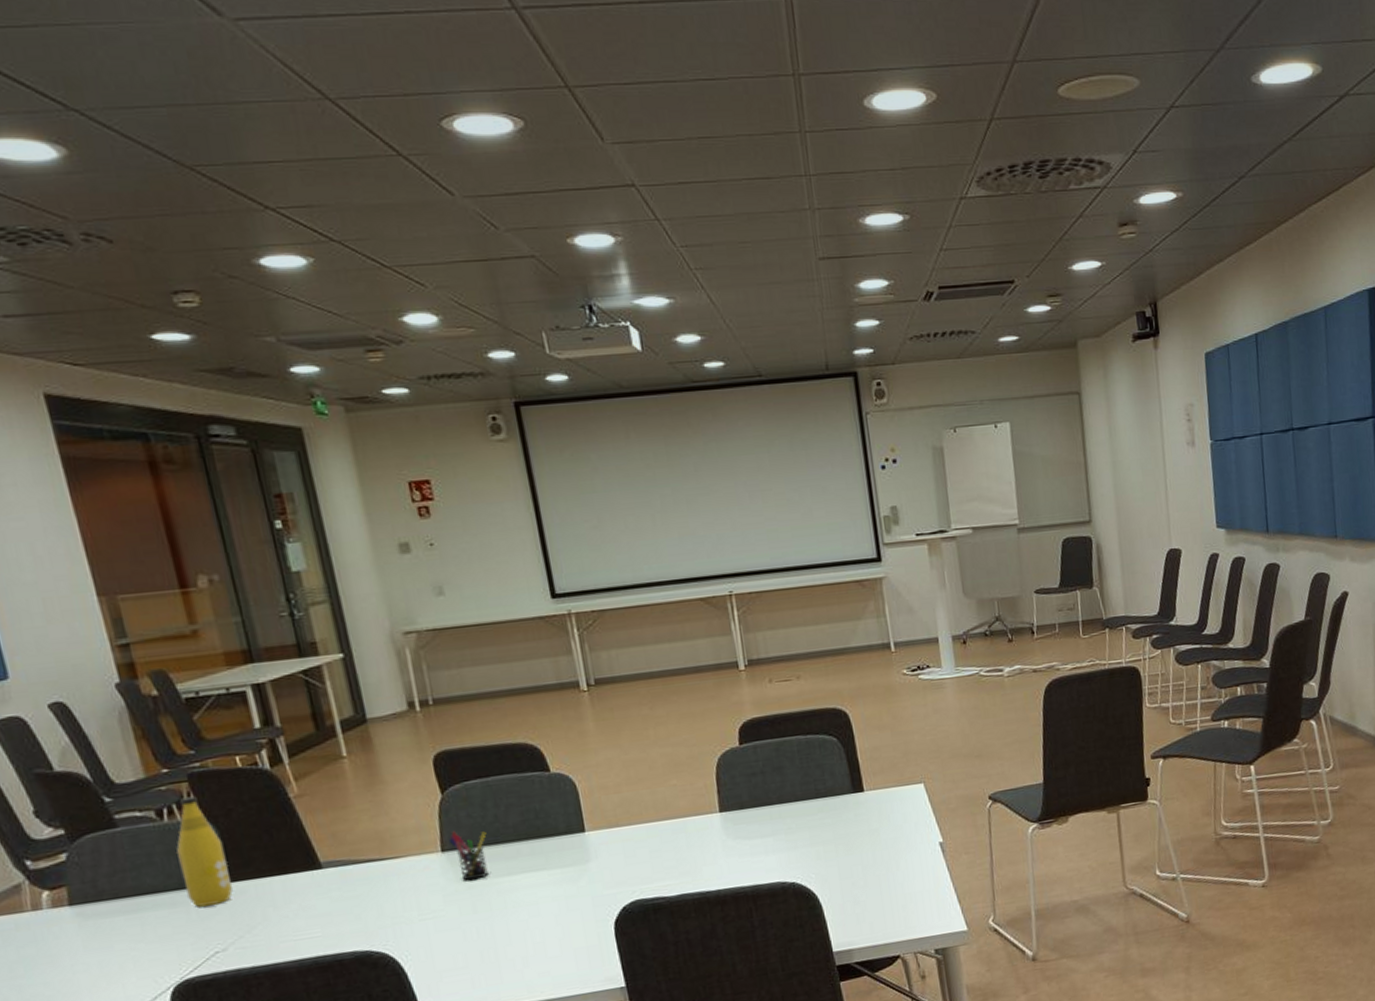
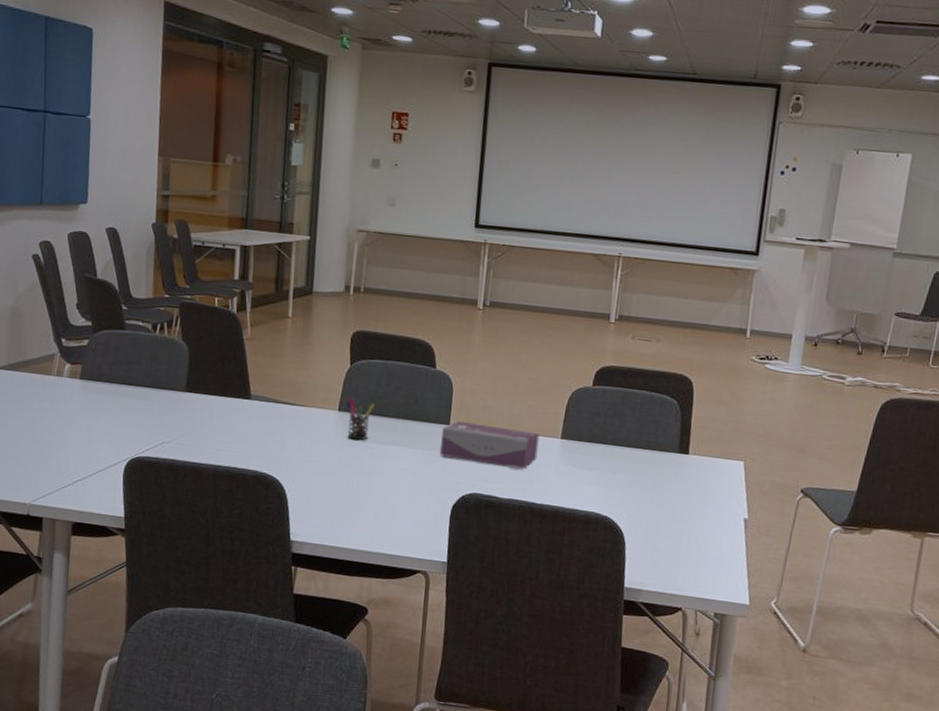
bottle: present [176,796,234,907] -> none [156,319,190,407]
tissue box: none [578,814,699,870] -> present [440,421,540,470]

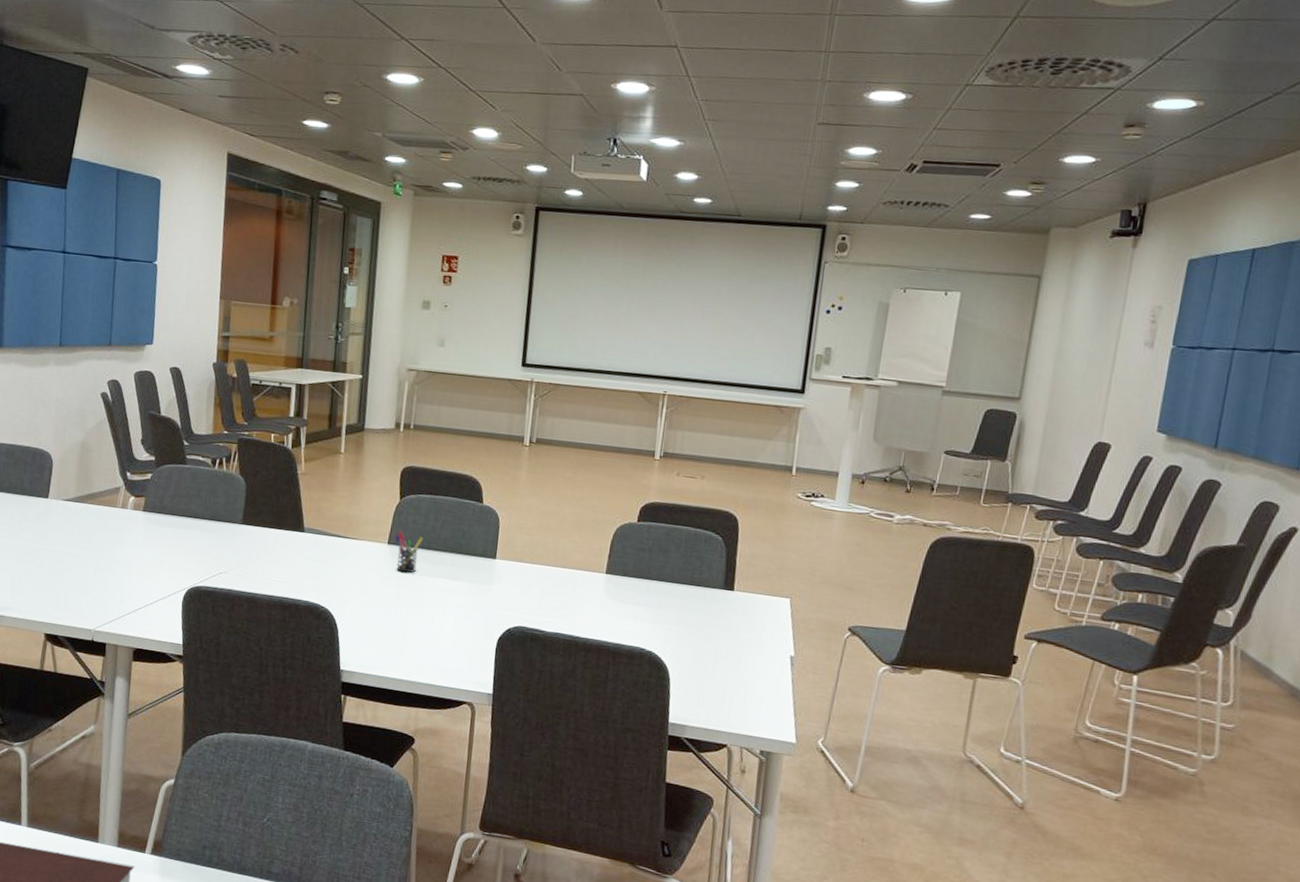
tissue box: present [440,421,540,470] -> none [486,555,585,604]

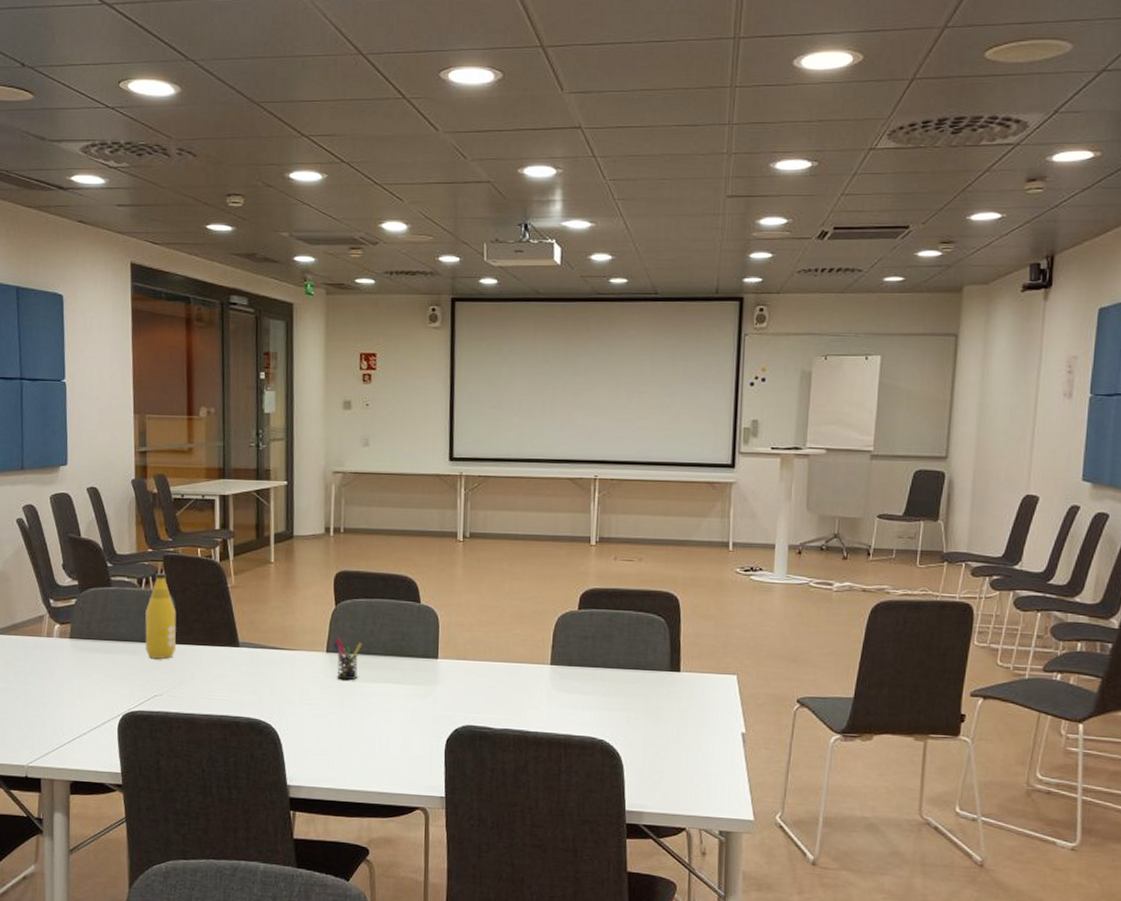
bottle: none [214,454,247,538] -> present [145,573,177,659]

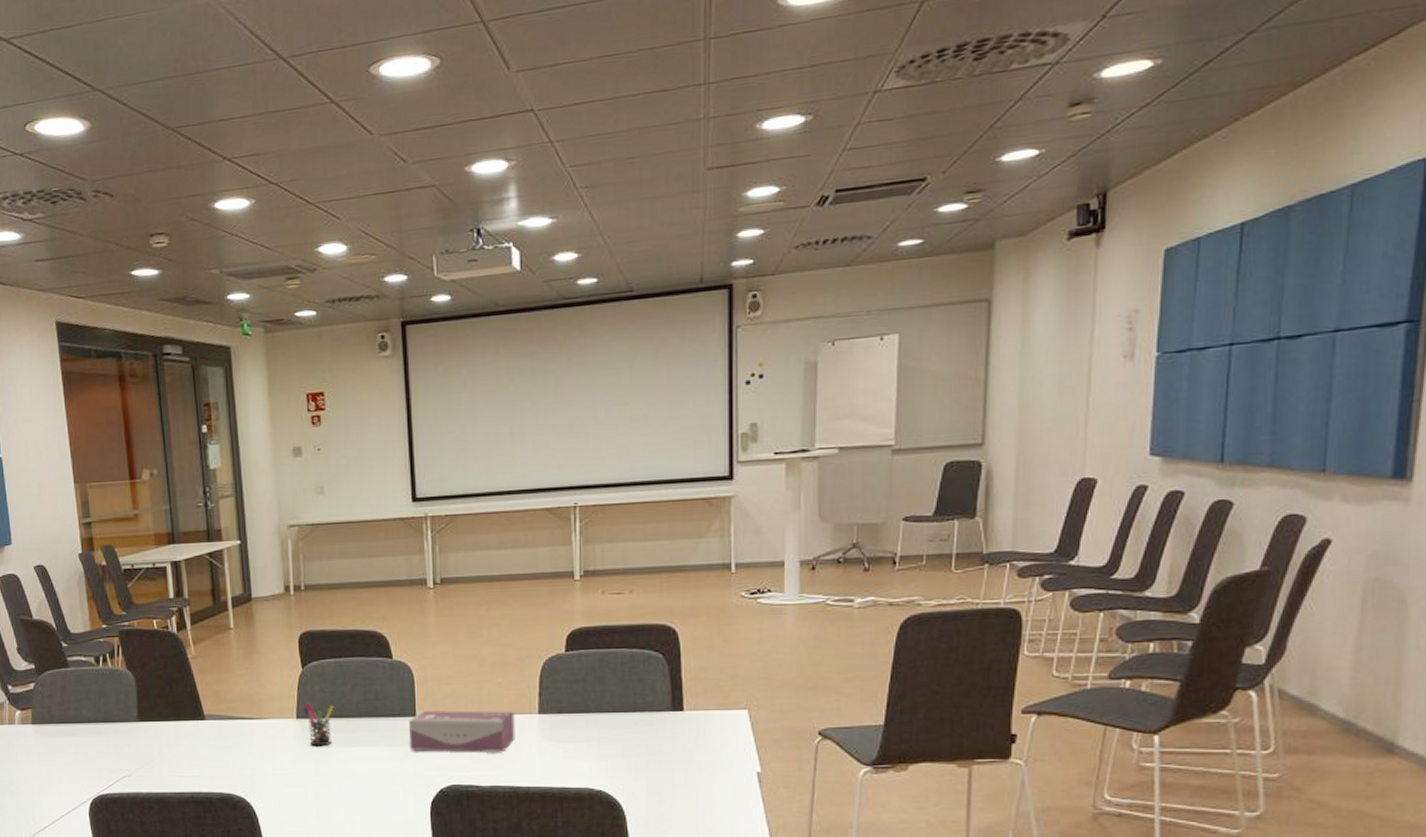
bottle: present [145,573,177,659] -> none [106,649,141,738]
tissue box: none [430,654,529,699] -> present [409,710,515,753]

